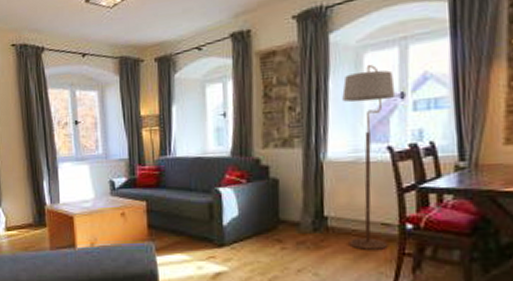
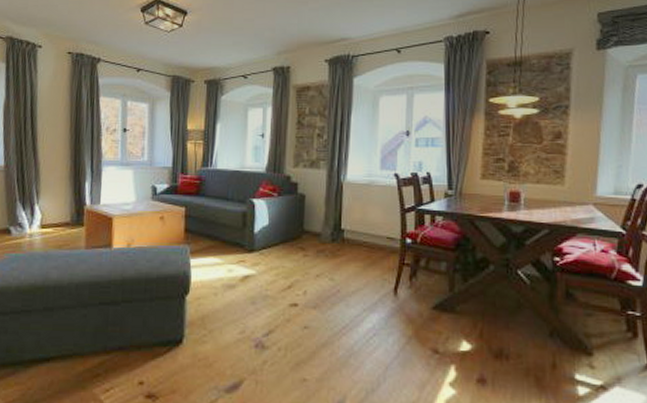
floor lamp: present [342,65,396,250] -> none [360,107,403,260]

